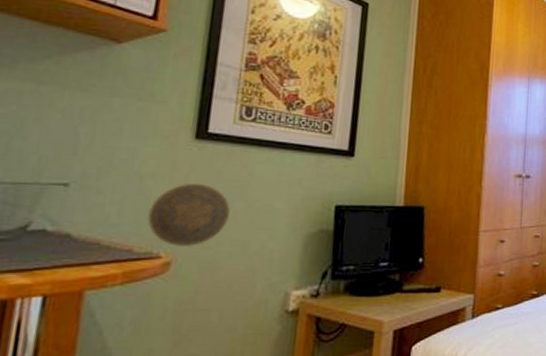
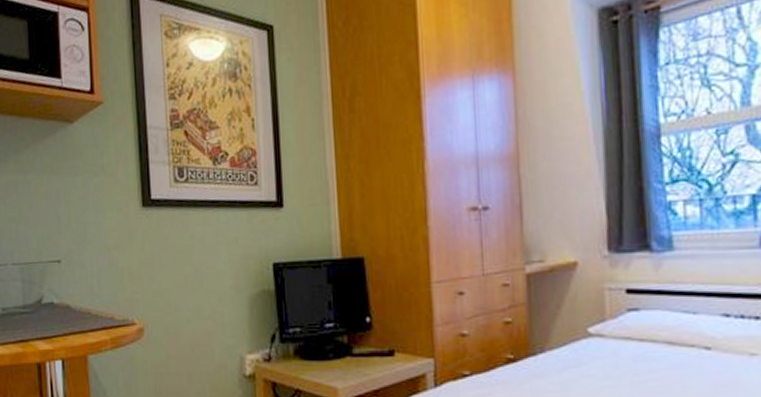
decorative plate: present [147,184,230,248] -> none [119,251,182,314]

